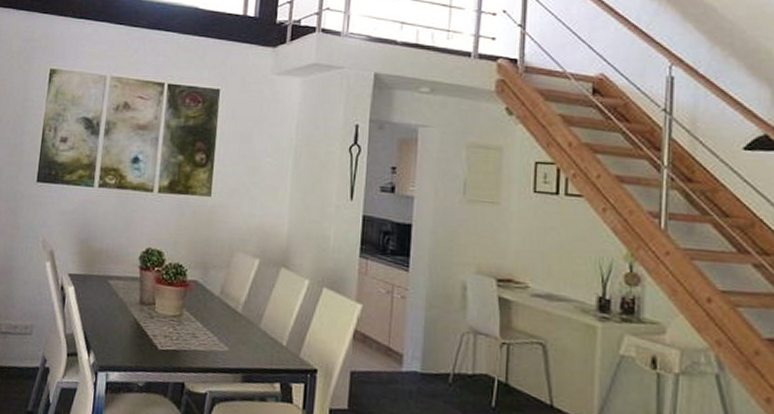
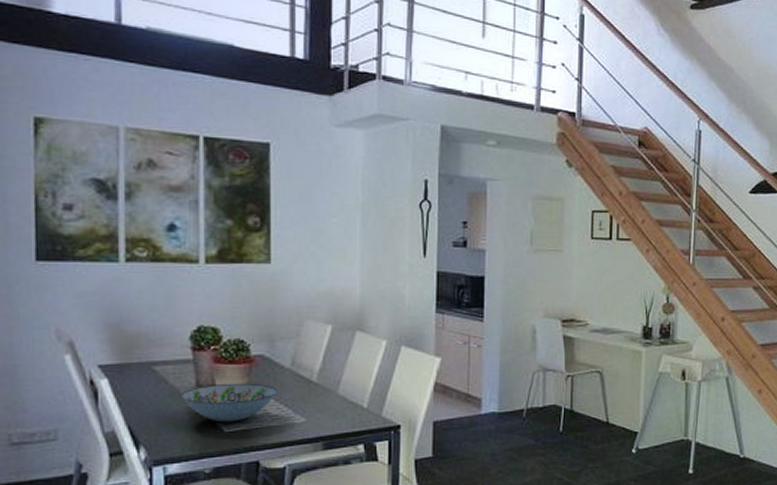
decorative bowl: none [127,303,207,342] -> present [181,383,278,423]

